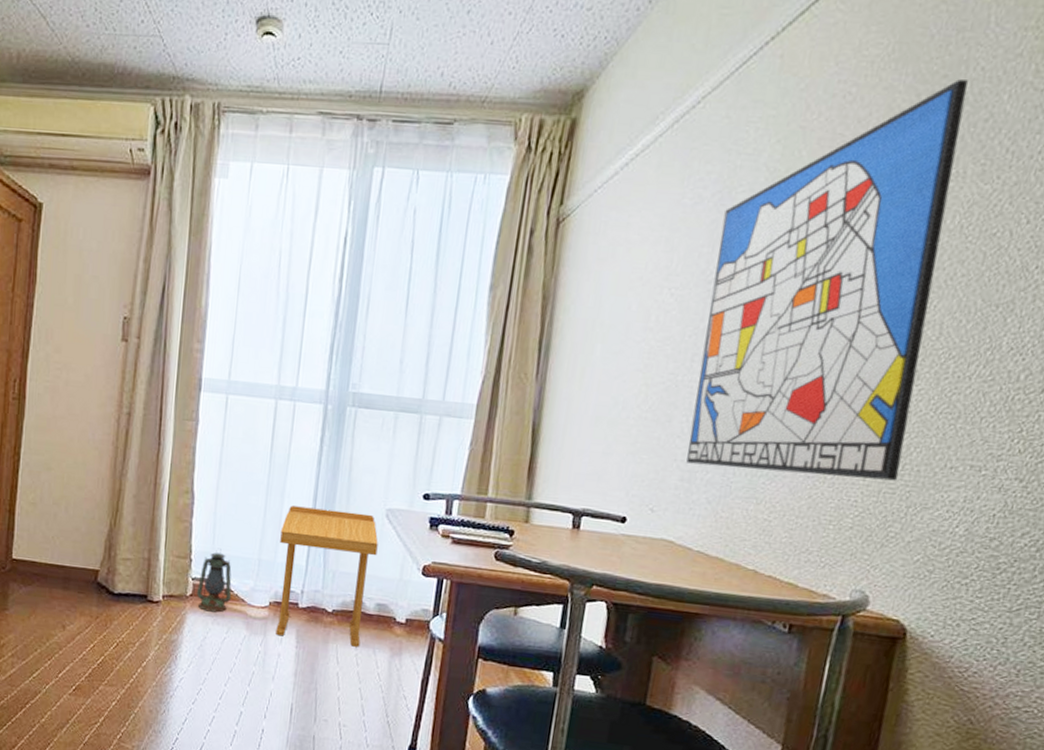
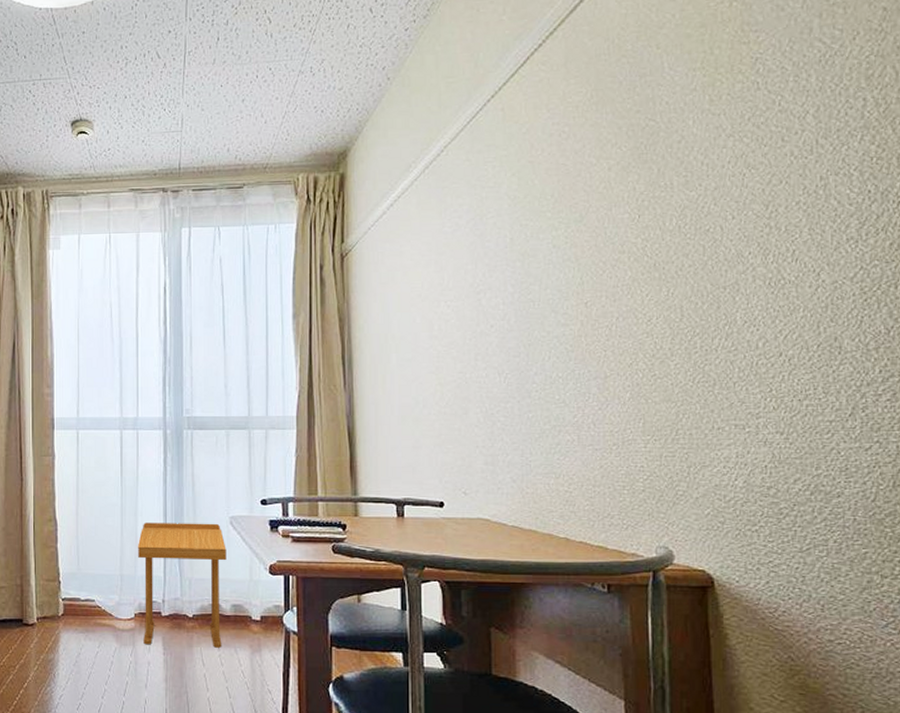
lantern: present [197,549,232,613] -> none [68,569,100,629]
wall art: present [686,79,968,481] -> none [480,113,674,448]

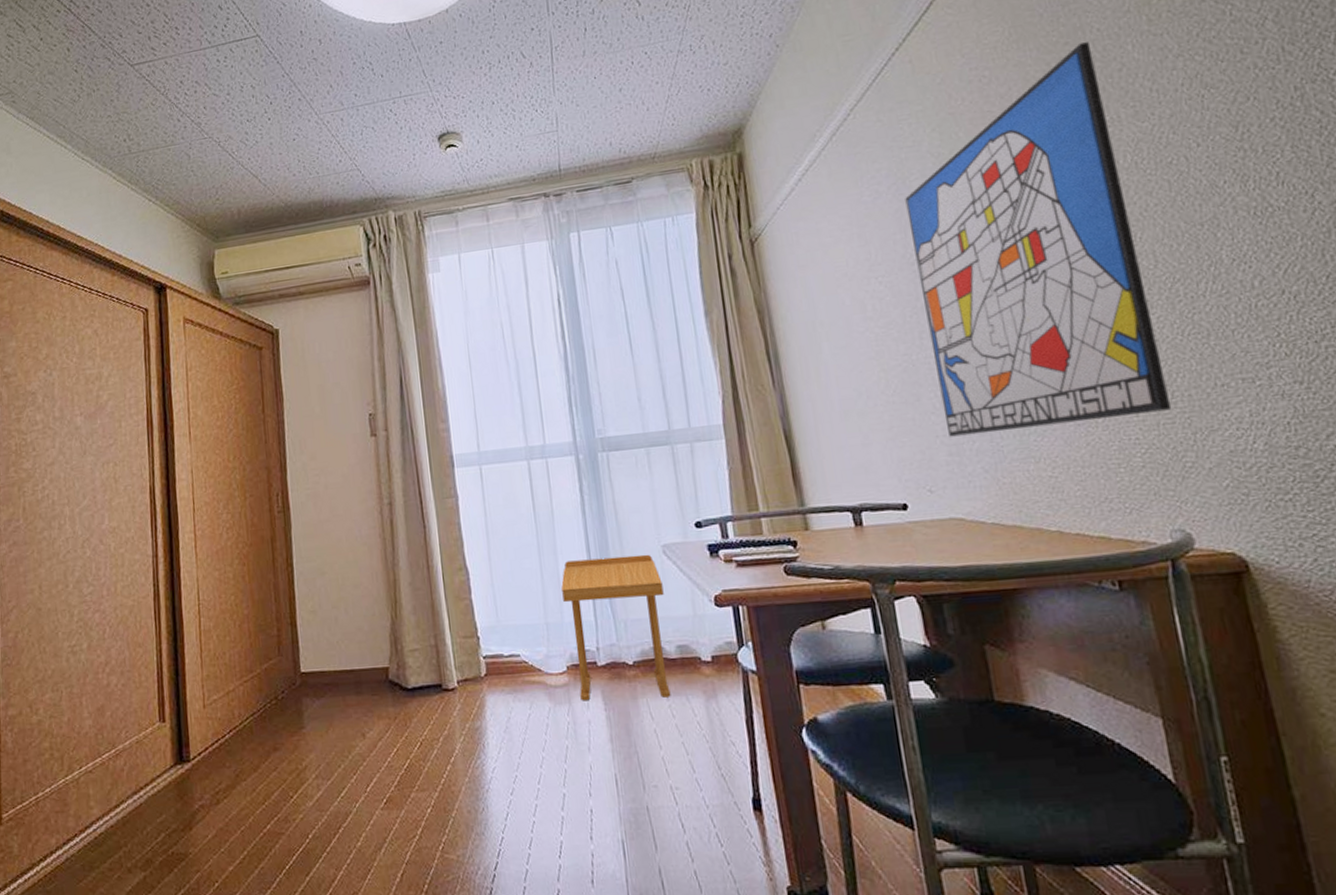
wall art: none [480,113,674,448] -> present [905,42,1172,437]

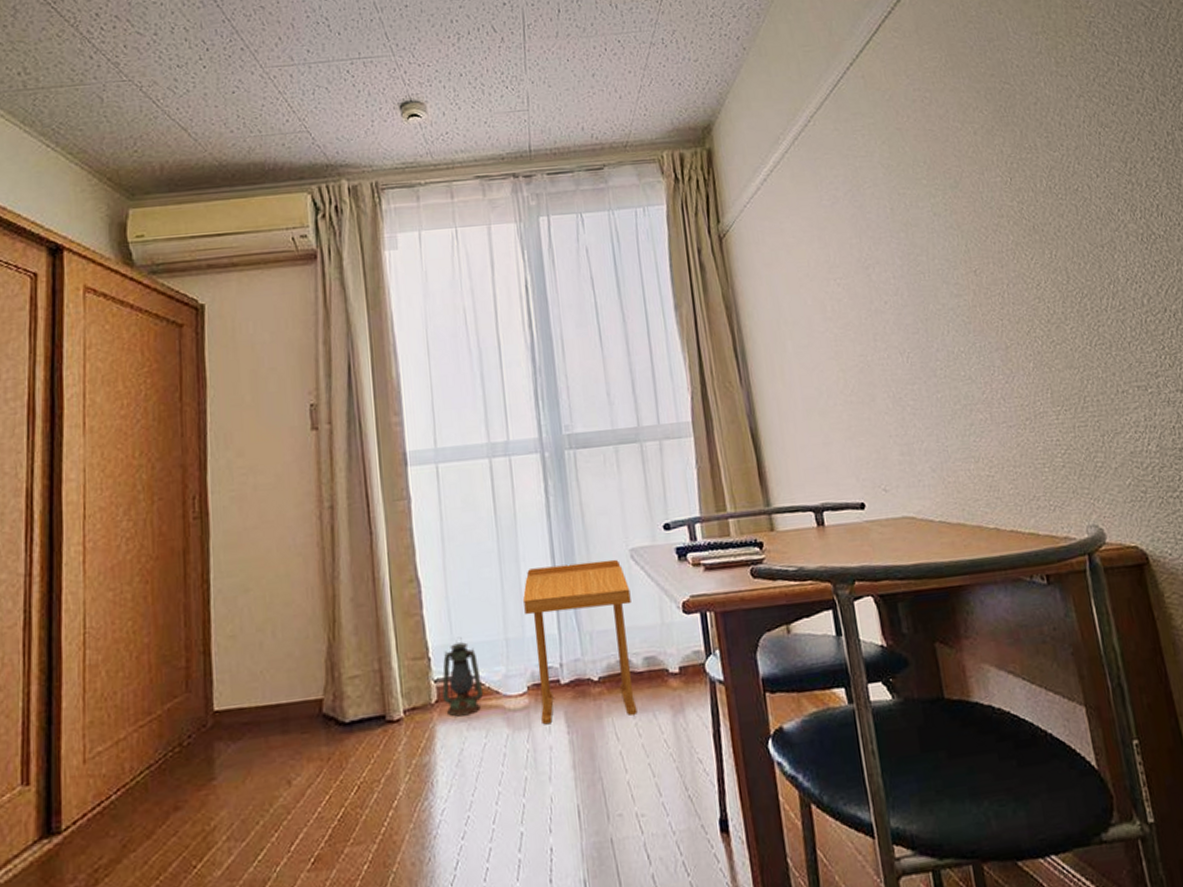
lantern: none [490,621,528,689] -> present [442,638,484,717]
wall art: present [905,42,1172,437] -> none [859,76,1085,437]

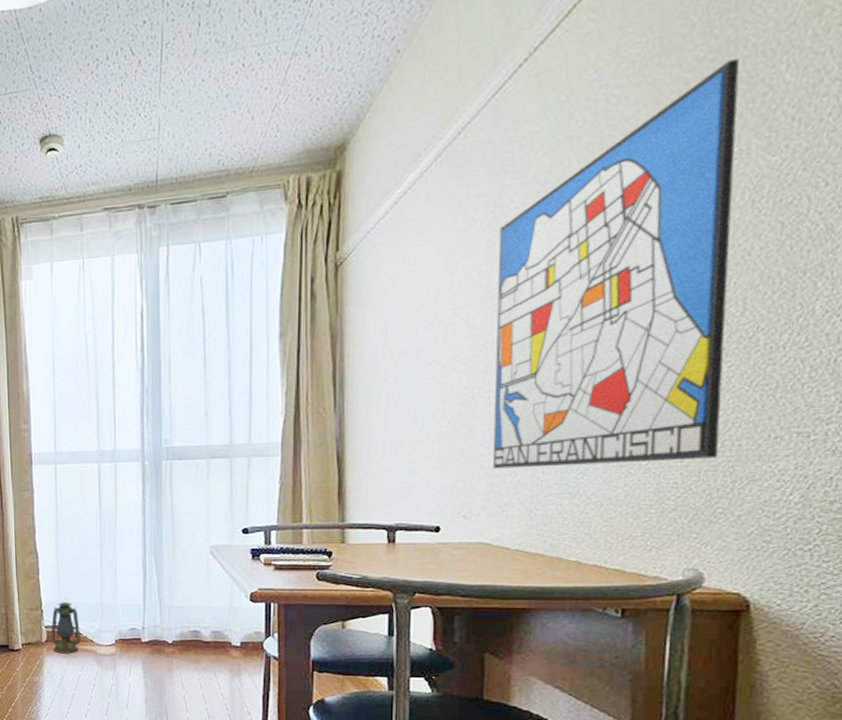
side table: present [522,559,637,725] -> none [116,553,206,672]
wall art: none [859,76,1085,437] -> present [492,59,740,469]

